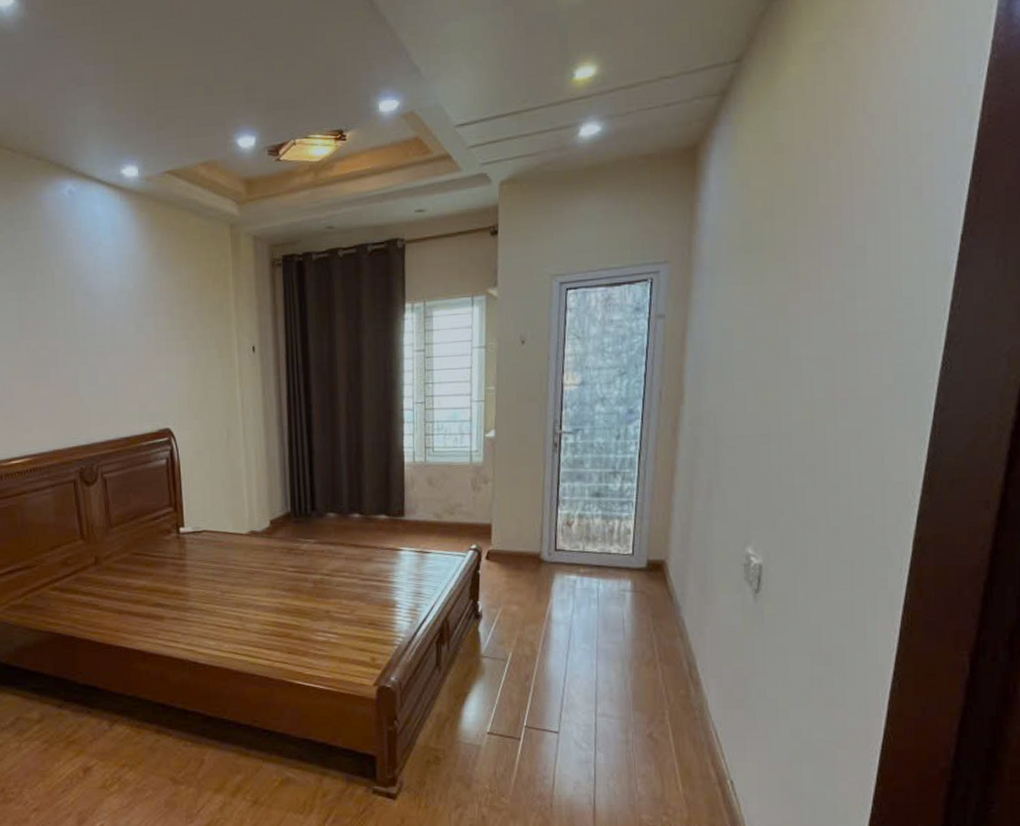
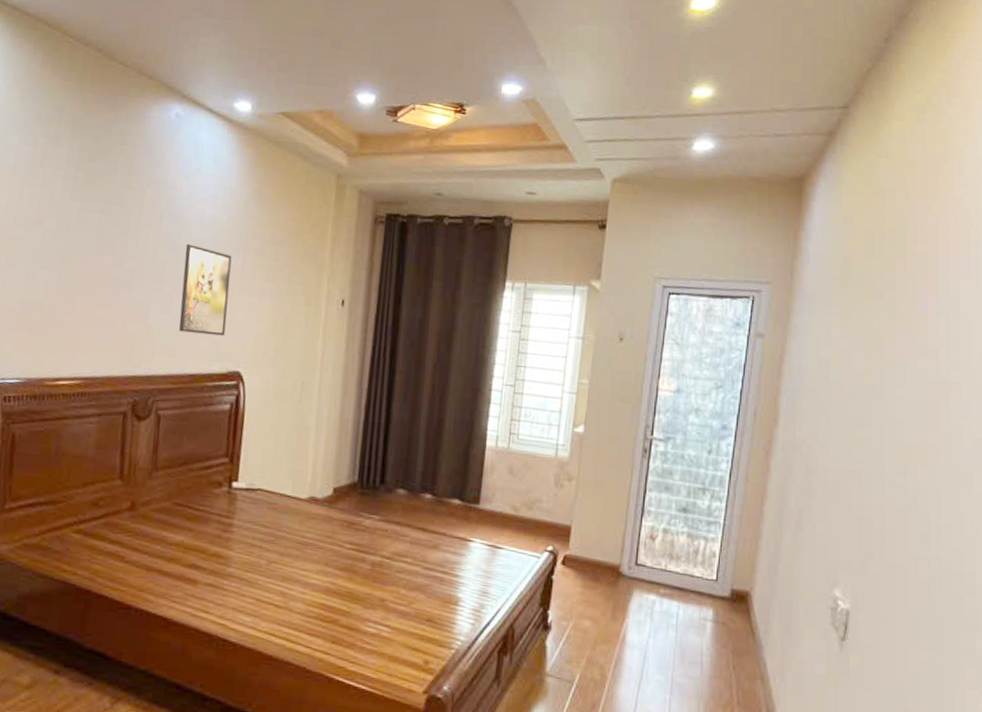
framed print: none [100,316,150,400] -> present [179,244,232,336]

